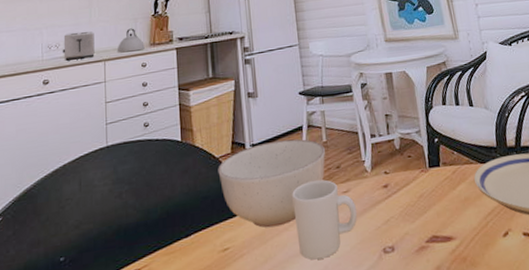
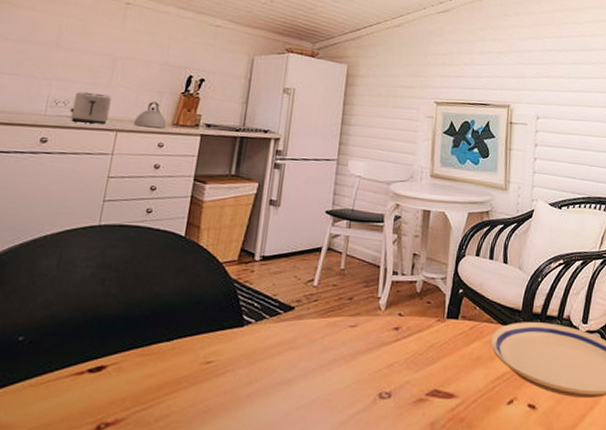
bowl: present [218,139,326,228] -> none [218,257,342,349]
mug: present [292,179,358,260] -> none [289,308,361,392]

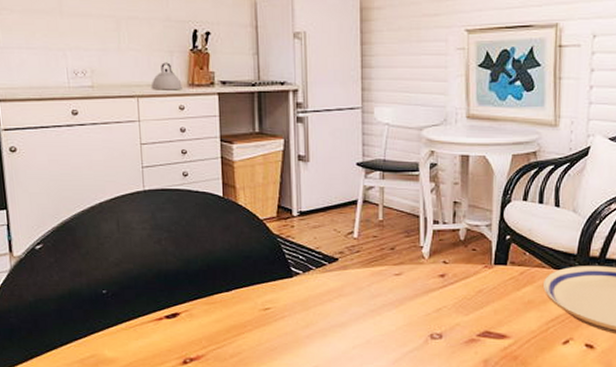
toaster: present [70,91,112,125] -> none [90,59,126,91]

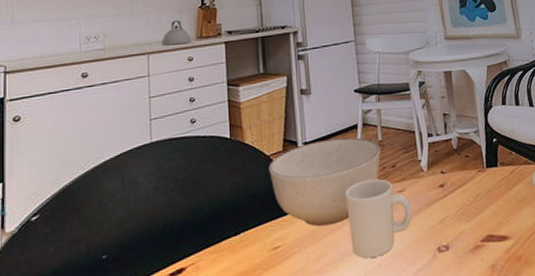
bowl: none [261,212,381,296] -> present [268,137,381,227]
mug: none [339,259,408,333] -> present [345,179,413,259]

